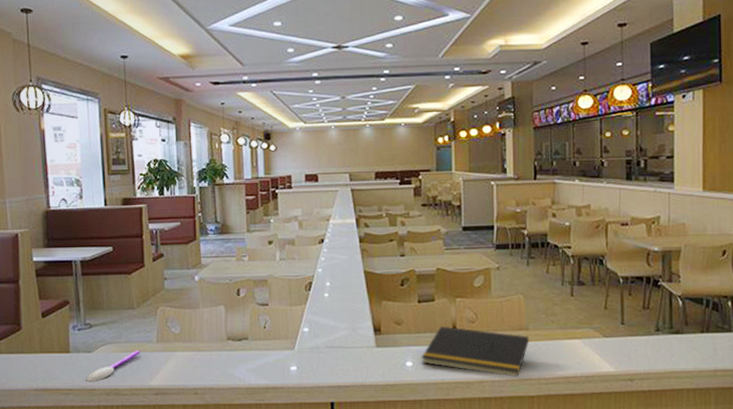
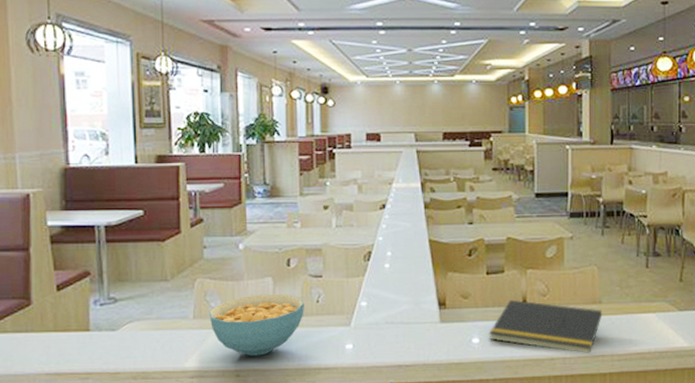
spoon: present [86,350,140,382] -> none [109,328,173,365]
cereal bowl: none [170,320,253,376] -> present [209,293,304,356]

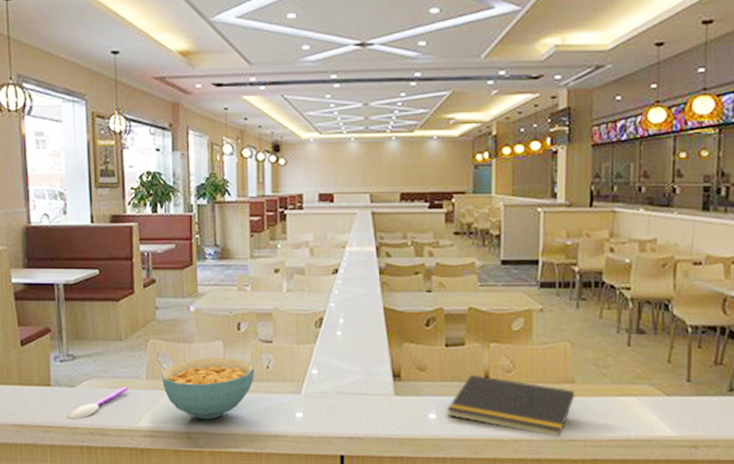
spoon: none [109,328,173,365] -> present [68,387,127,420]

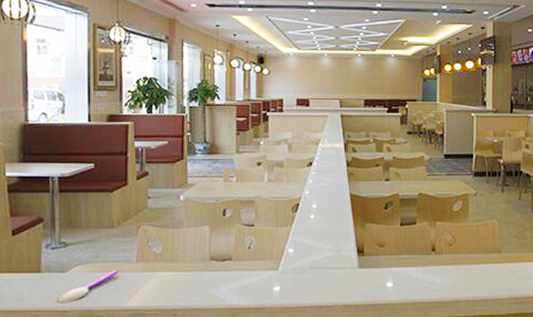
cereal bowl: present [161,357,254,419] -> none [151,240,237,297]
notepad: present [446,374,575,437] -> none [401,248,502,297]

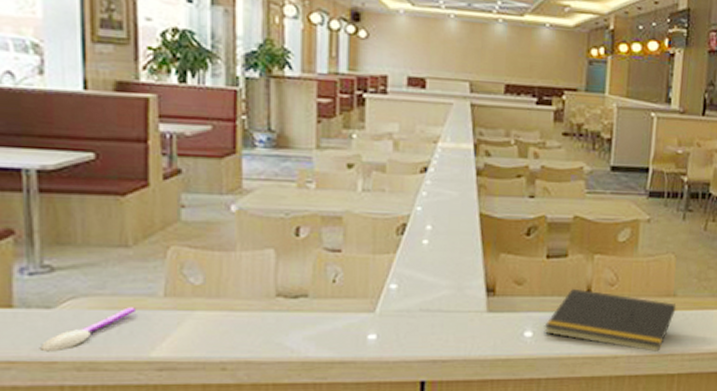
notepad: none [401,248,502,297] -> present [543,288,677,352]

